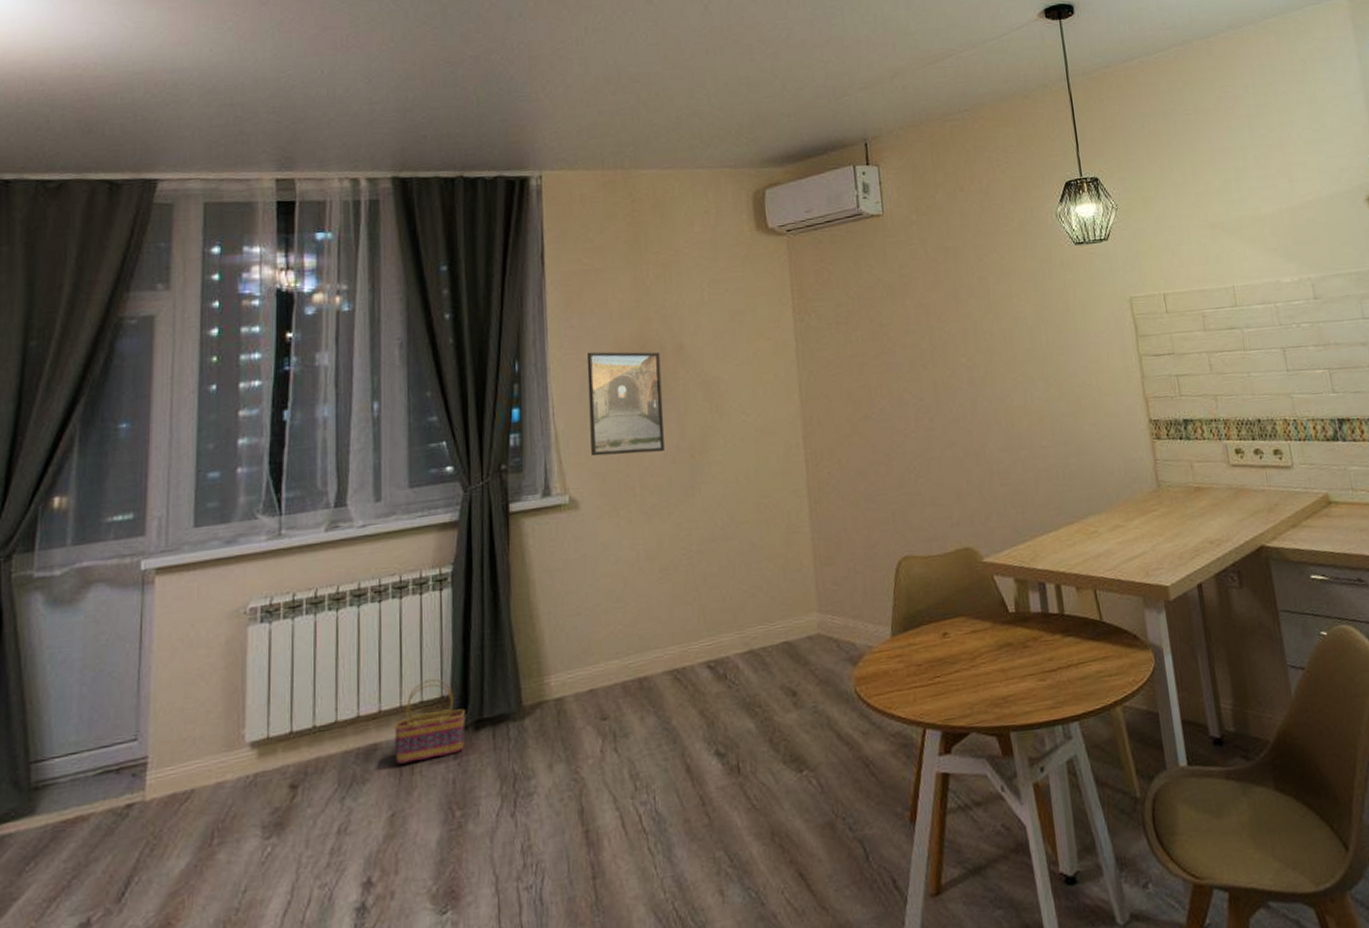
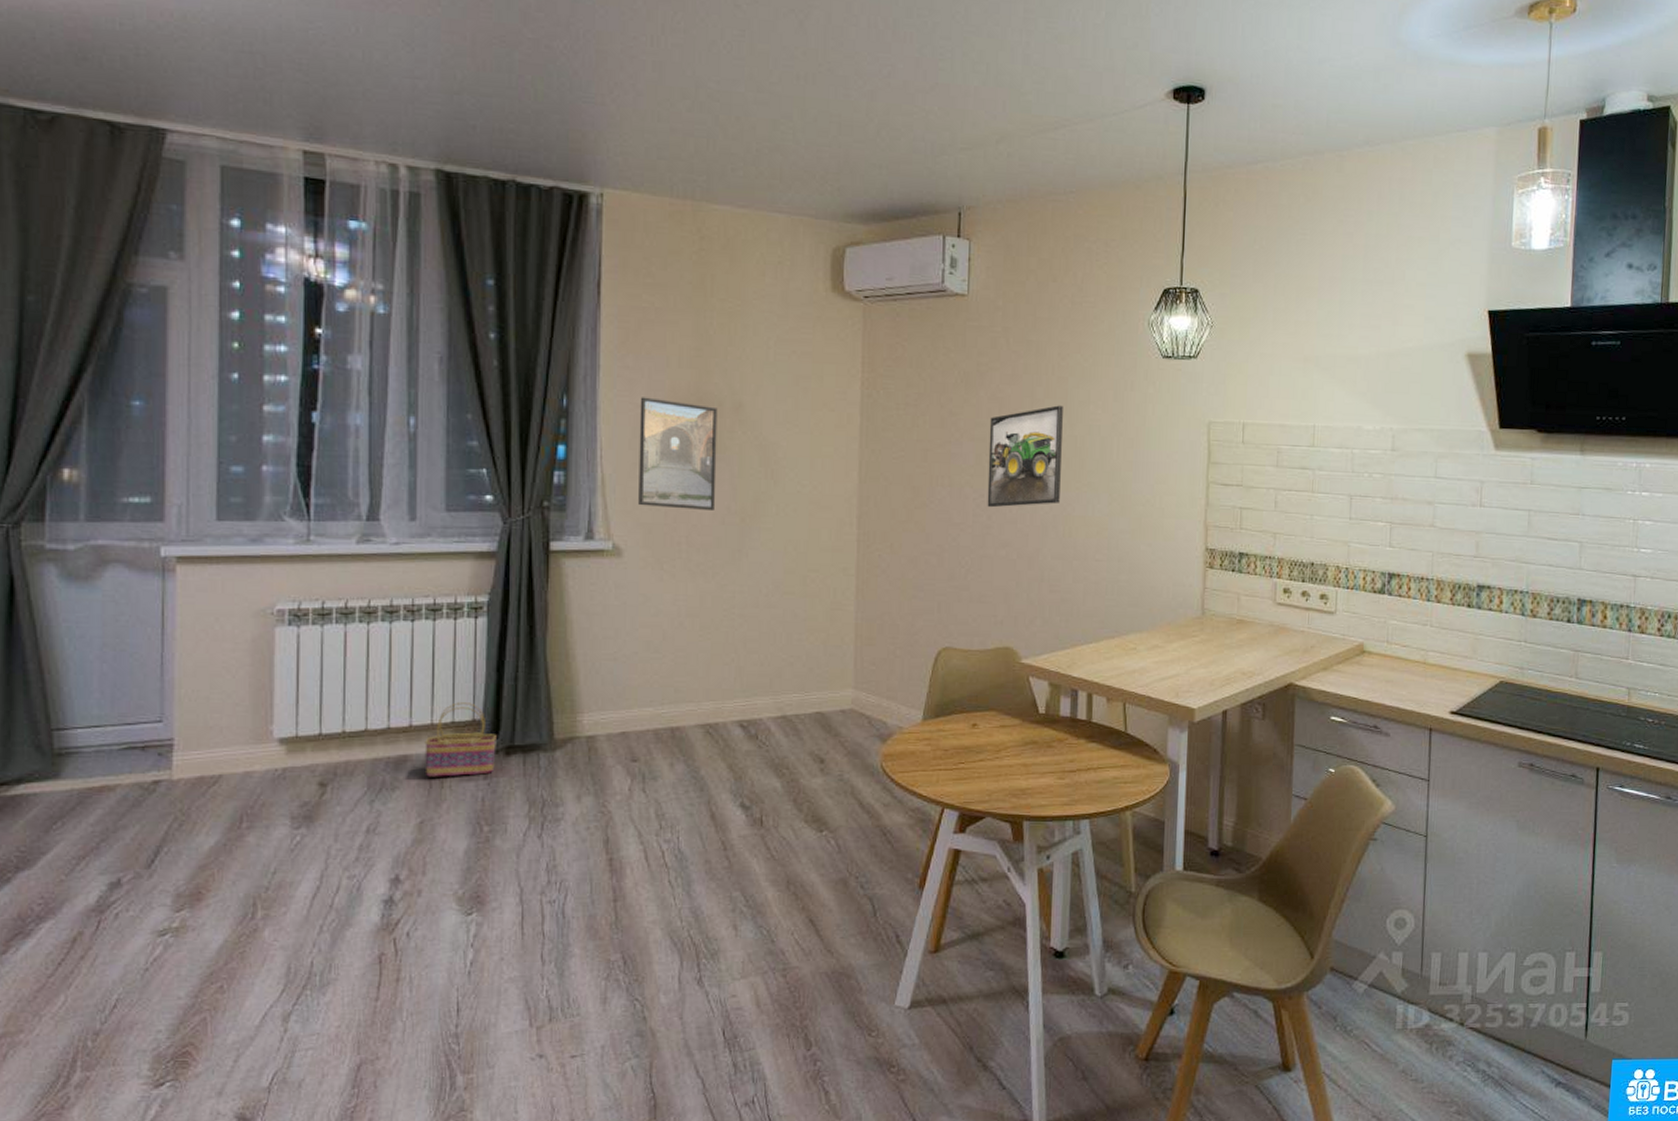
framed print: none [918,303,998,410] -> present [987,405,1063,508]

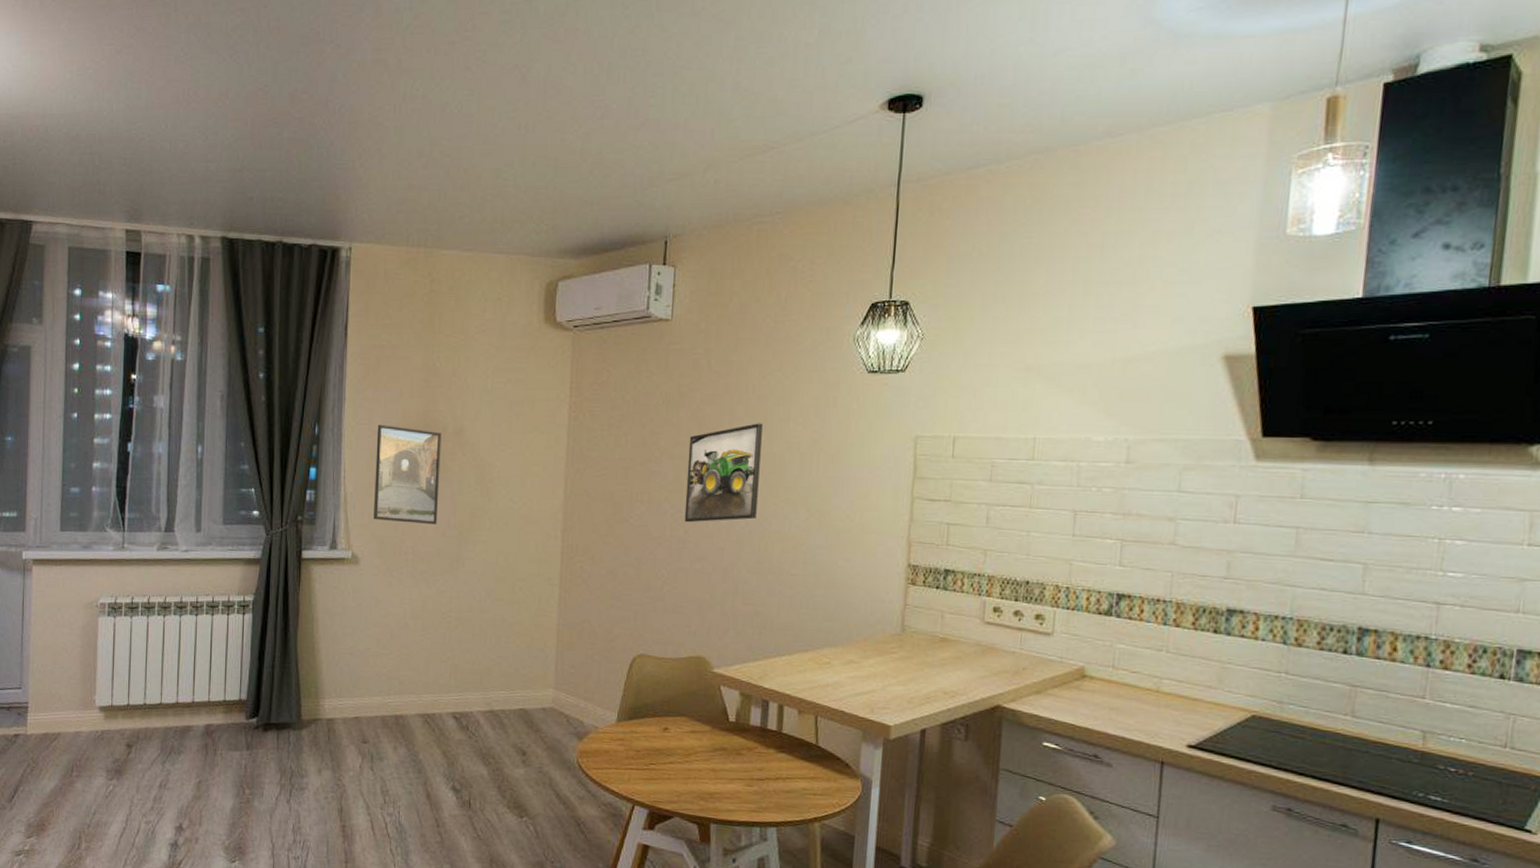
basket: present [425,702,496,777] -> none [203,684,257,746]

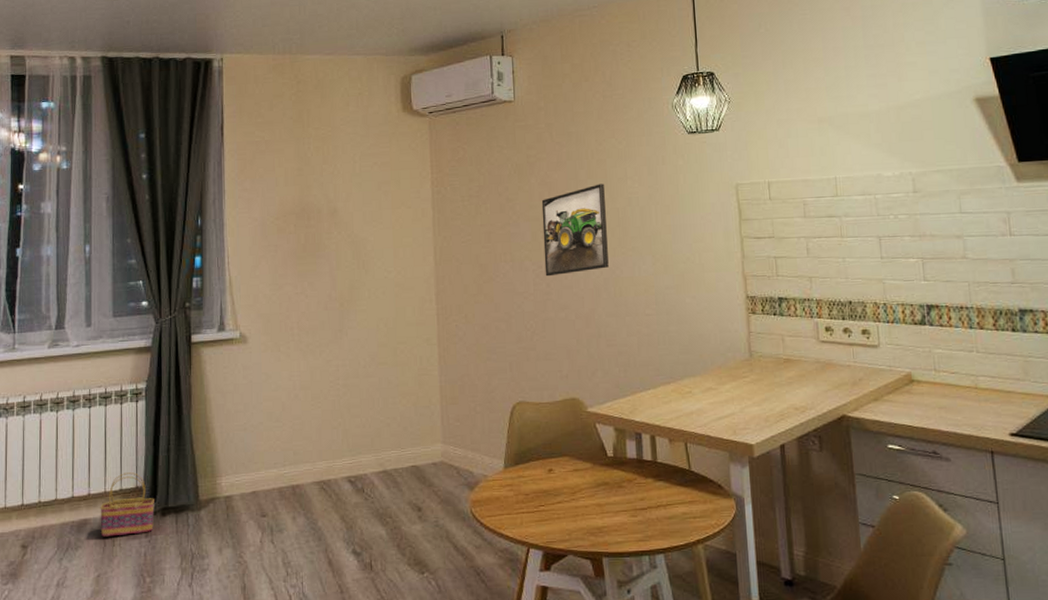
basket: none [203,684,257,746] -> present [100,472,155,537]
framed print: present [374,424,442,524] -> none [256,211,319,300]

